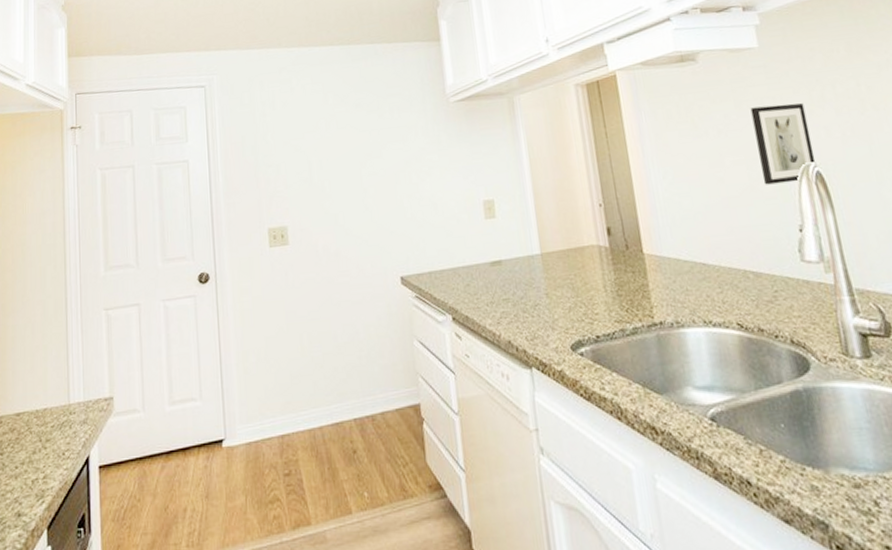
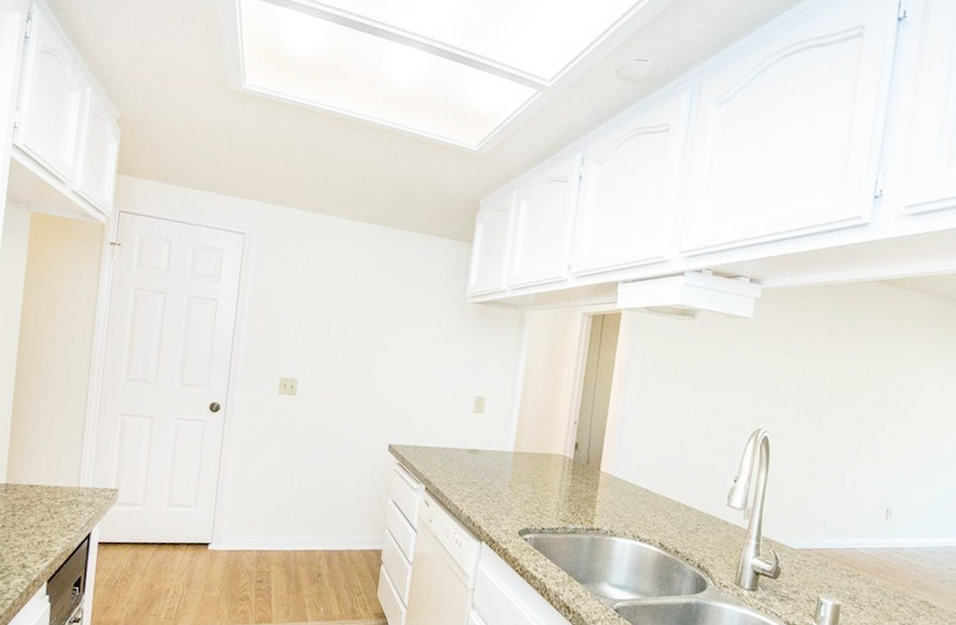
wall art: present [750,103,817,185] -> none [718,370,774,441]

